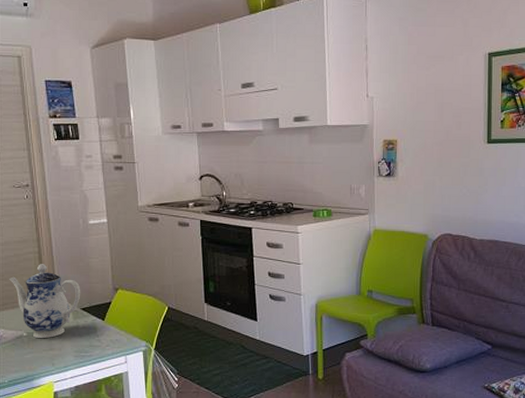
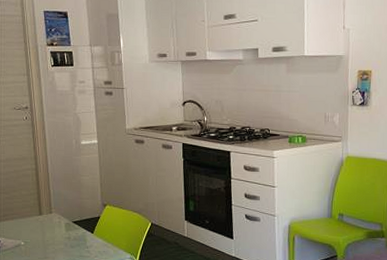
teapot: present [9,264,81,339] -> none [9,180,73,248]

